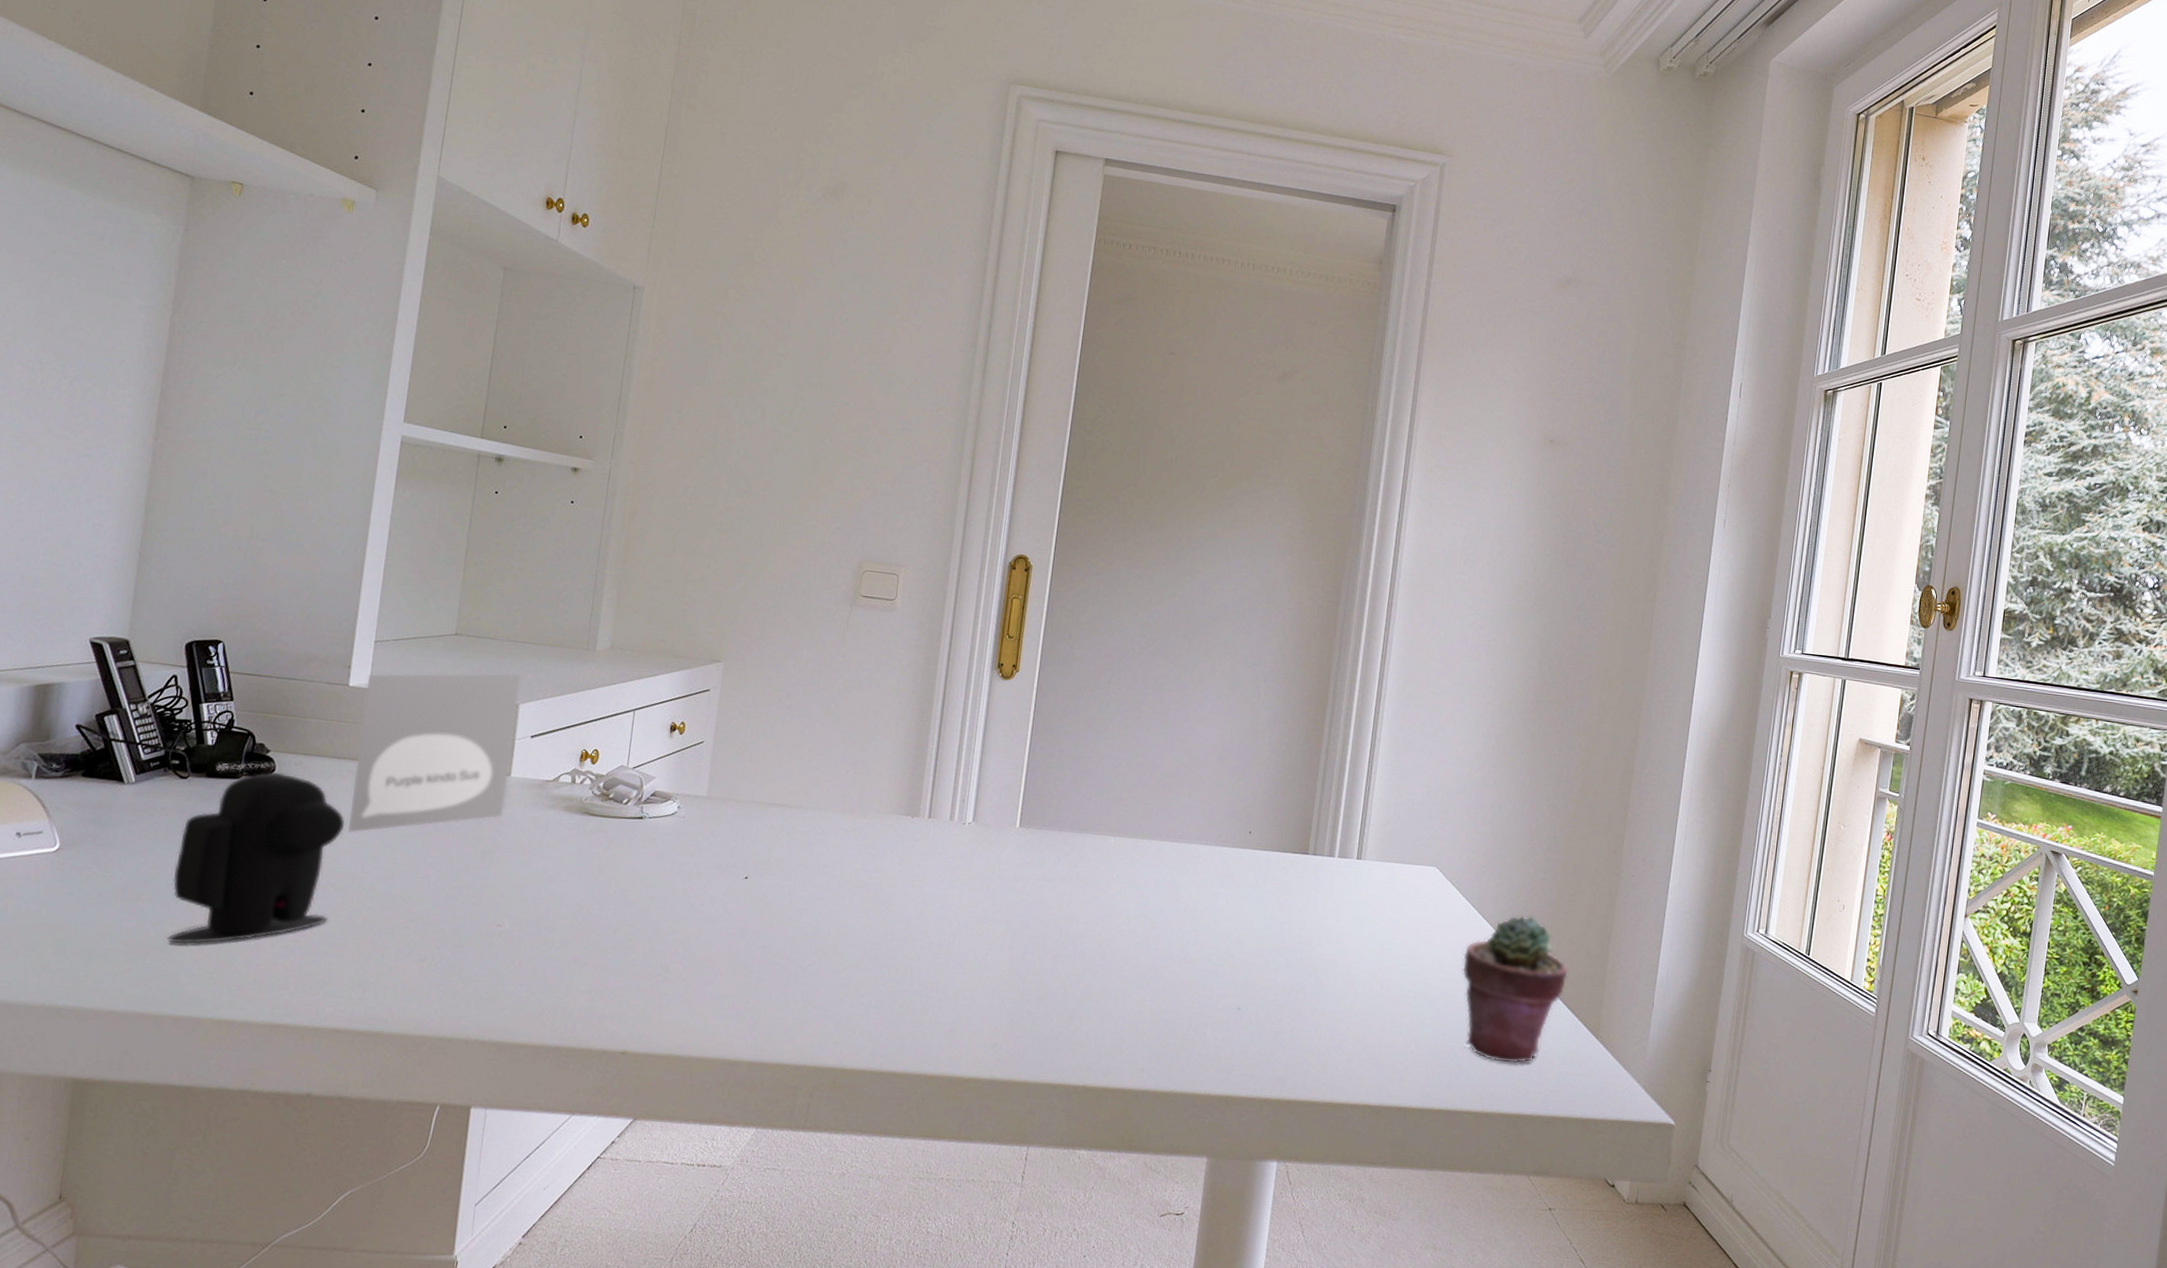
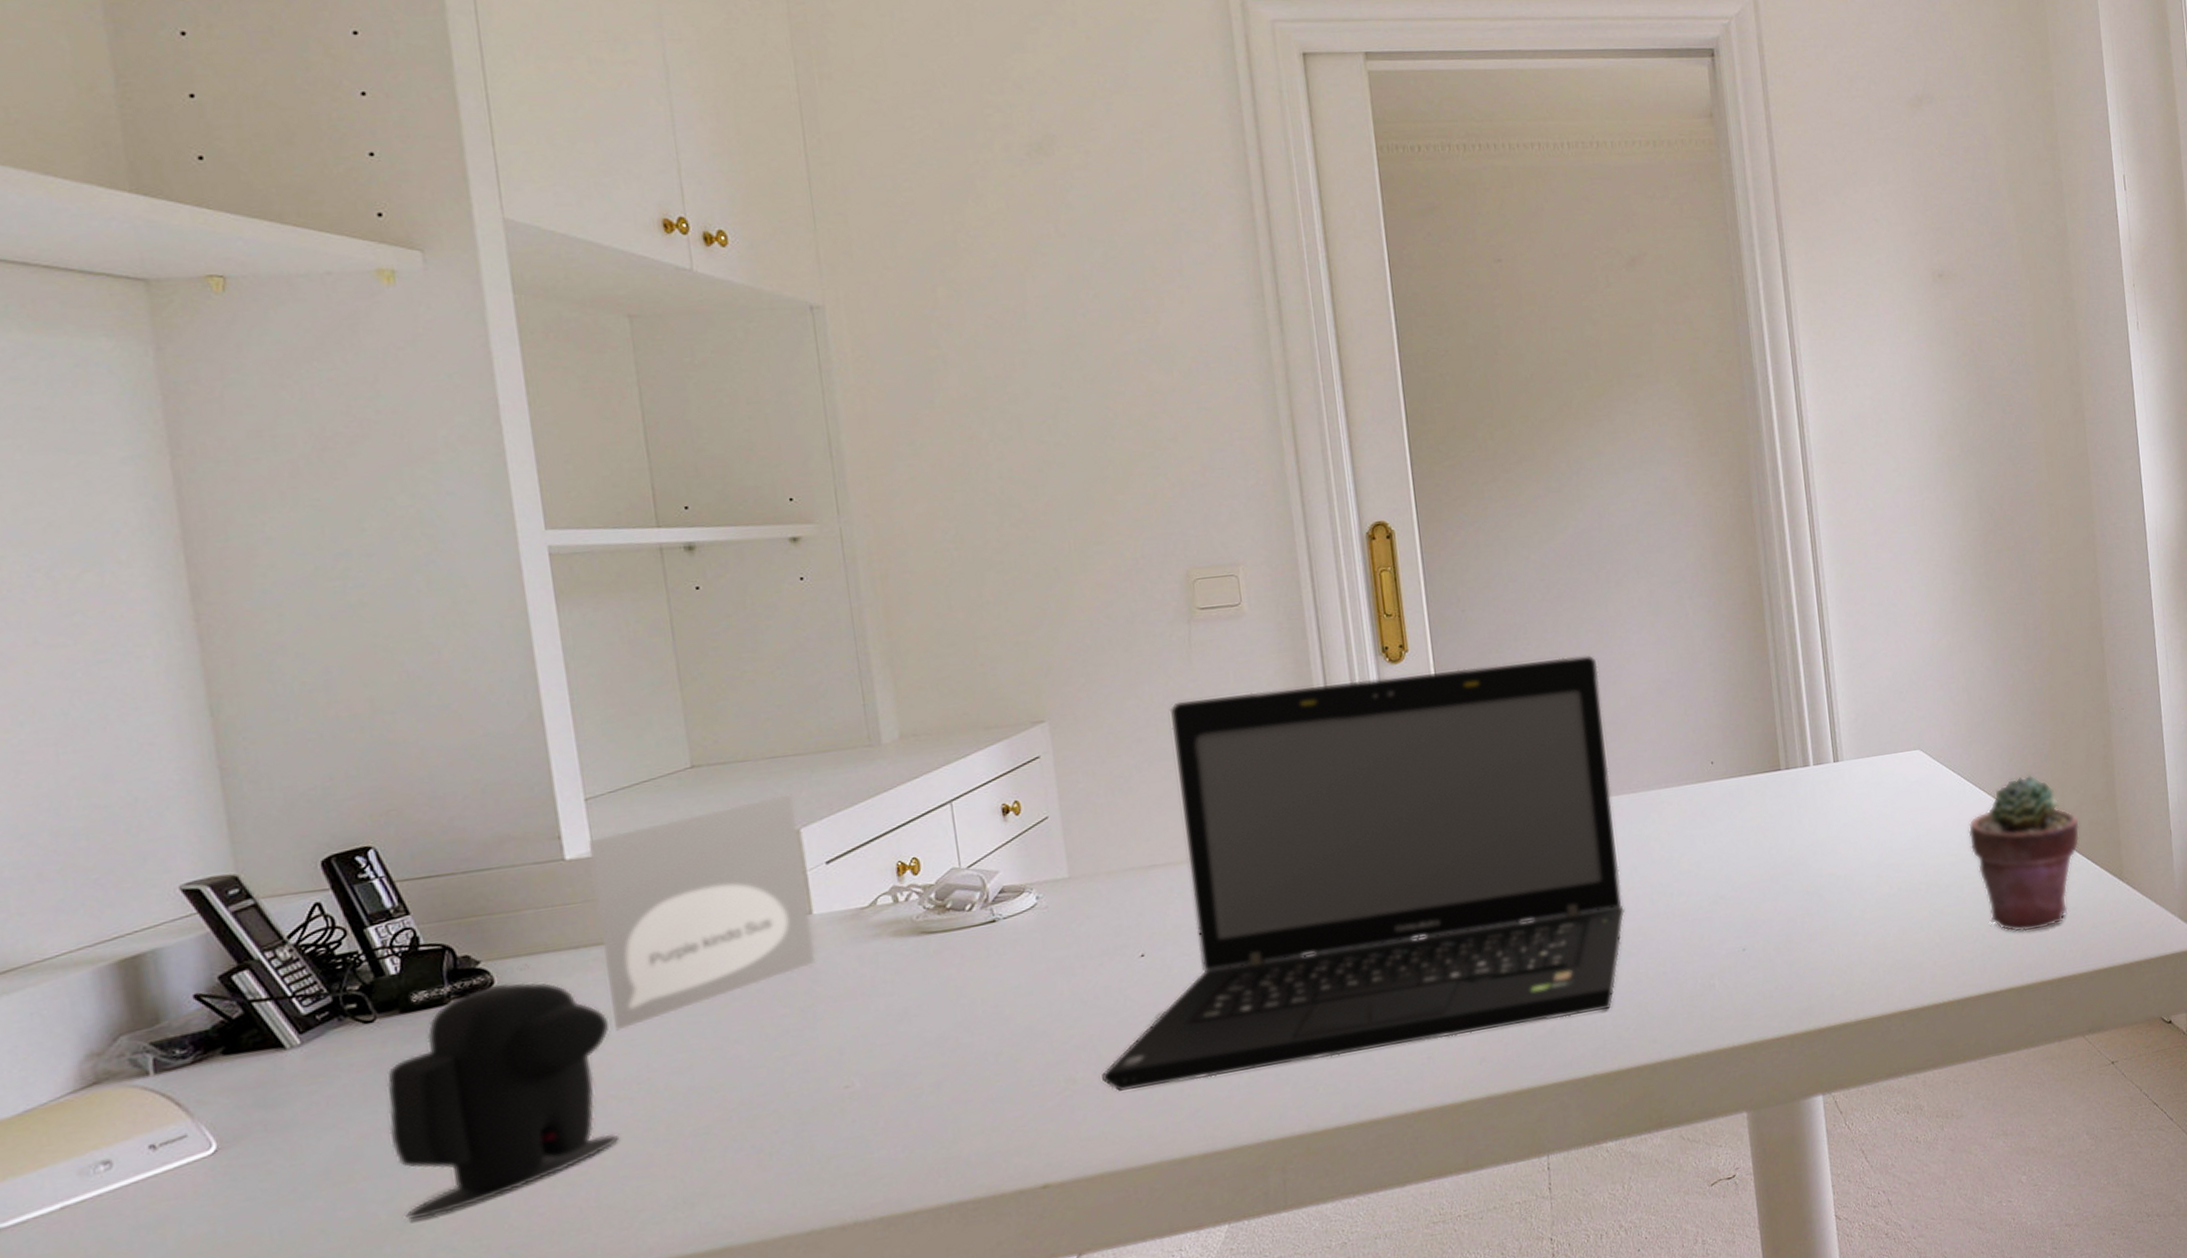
laptop: none [689,670,1172,1029] -> present [1102,655,1626,1092]

